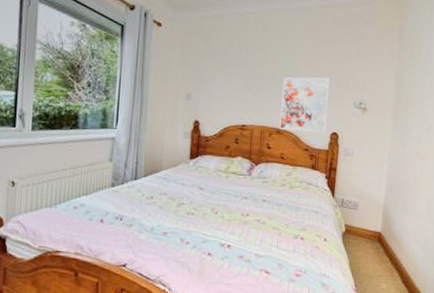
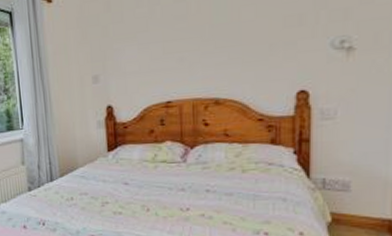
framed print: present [279,77,330,133] -> none [217,15,288,99]

